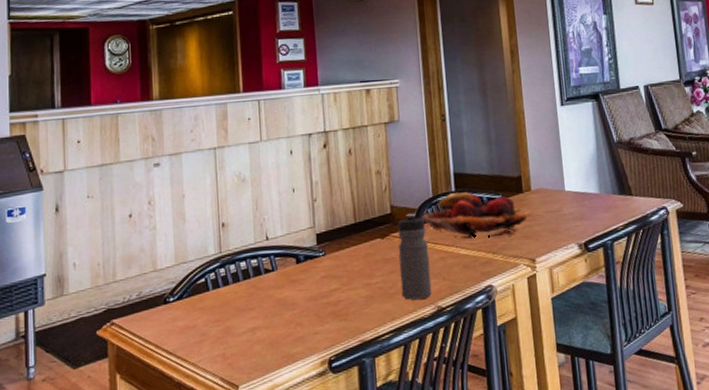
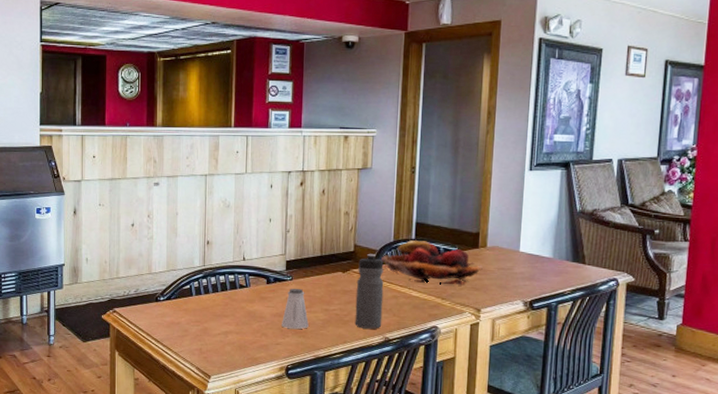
saltshaker: none [318,264,350,313] -> present [282,289,309,330]

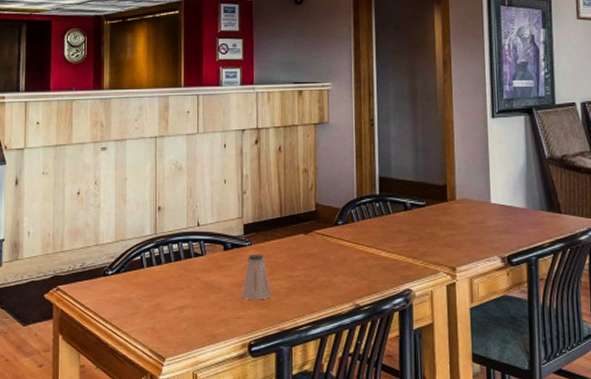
water bottle: present [355,253,384,329] -> none [320,212,351,295]
fruit basket: present [381,240,483,285] -> none [345,196,454,243]

